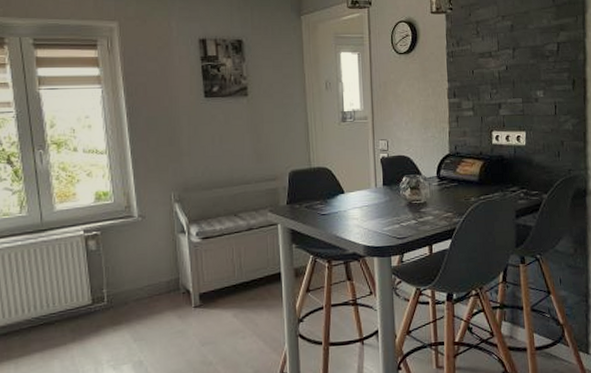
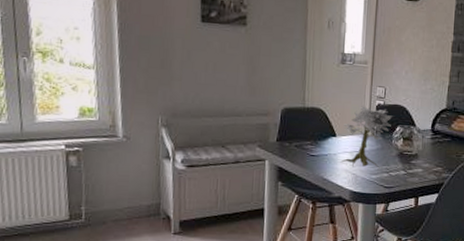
bonsai tree: none [350,159,397,222] -> present [340,105,392,169]

